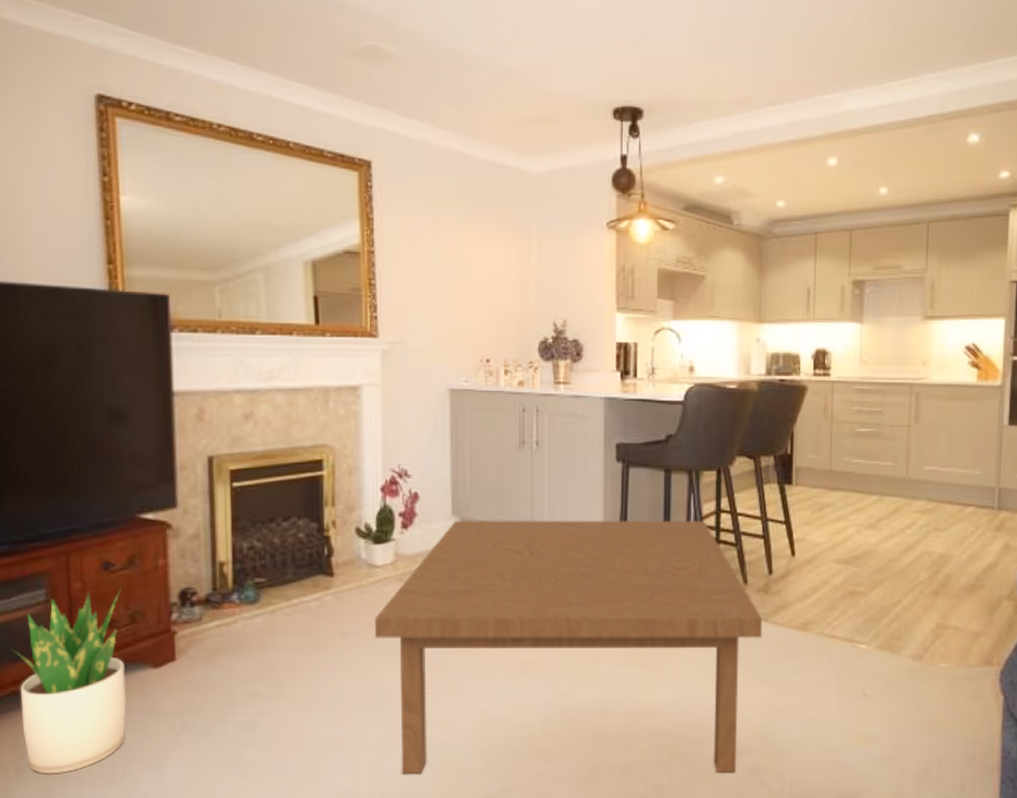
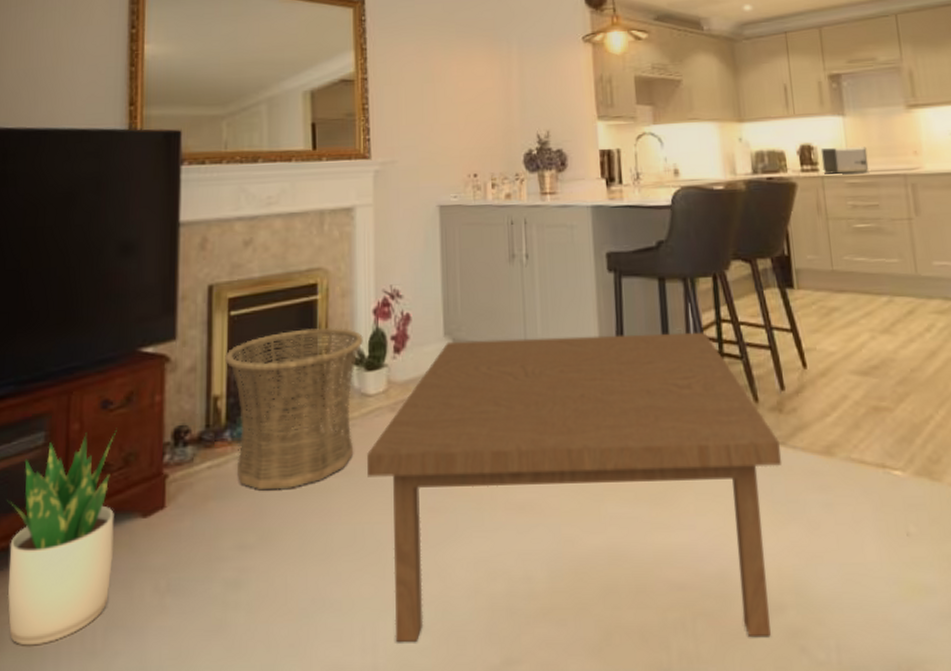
basket: none [229,501,371,647] -> present [225,327,363,490]
toaster: none [834,354,879,381] -> present [820,147,869,175]

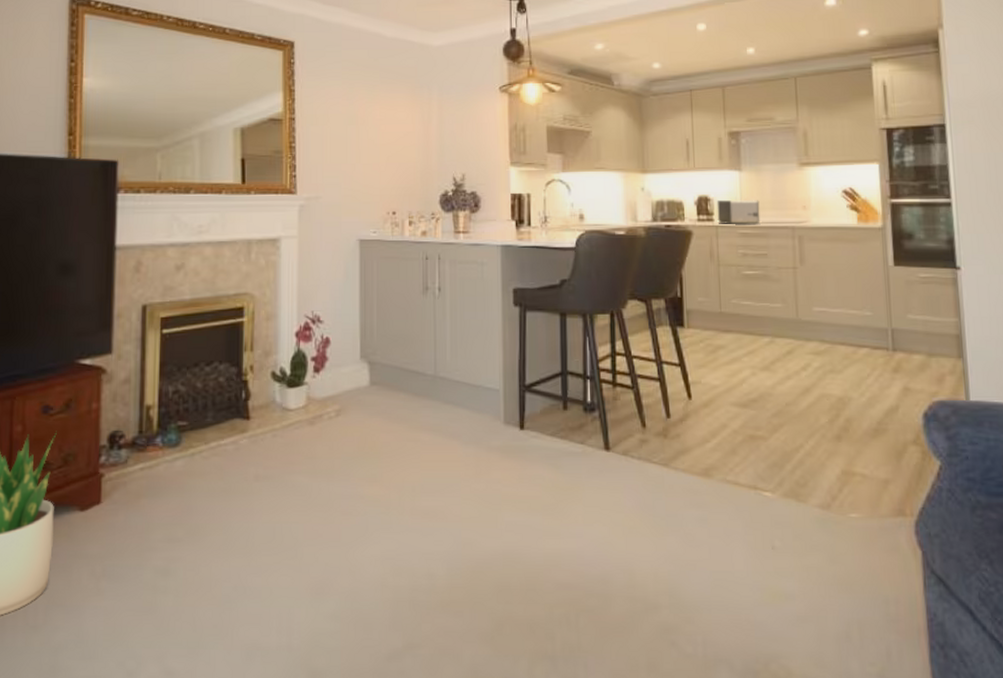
basket: present [225,327,363,490] -> none [157,347,285,491]
coffee table: present [367,331,783,642] -> none [287,363,664,631]

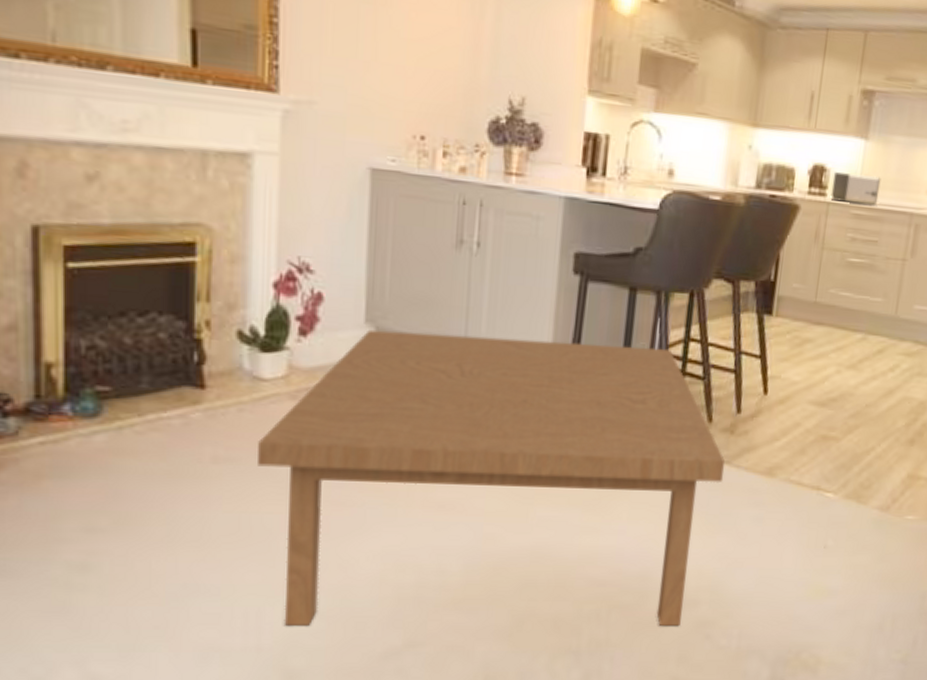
coffee table: none [287,363,664,631] -> present [258,329,726,626]

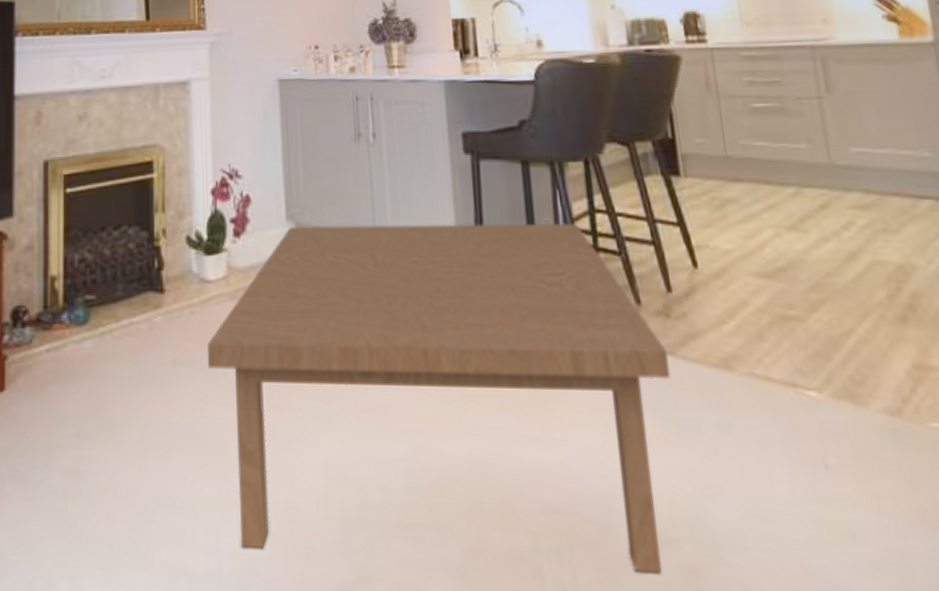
toaster: present [830,172,881,207] -> none [708,14,768,47]

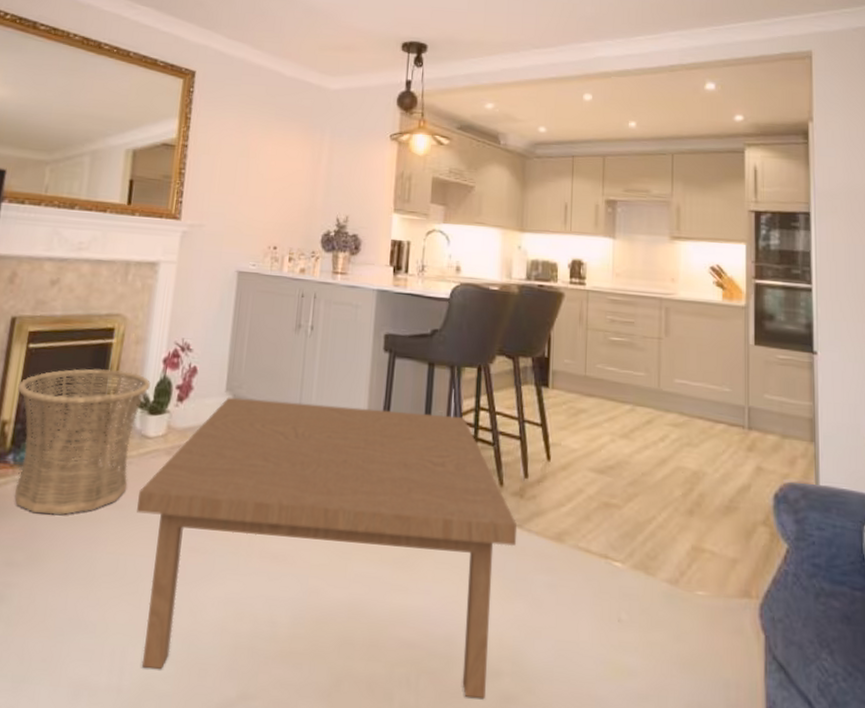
basket: none [61,207,201,378] -> present [15,368,151,515]

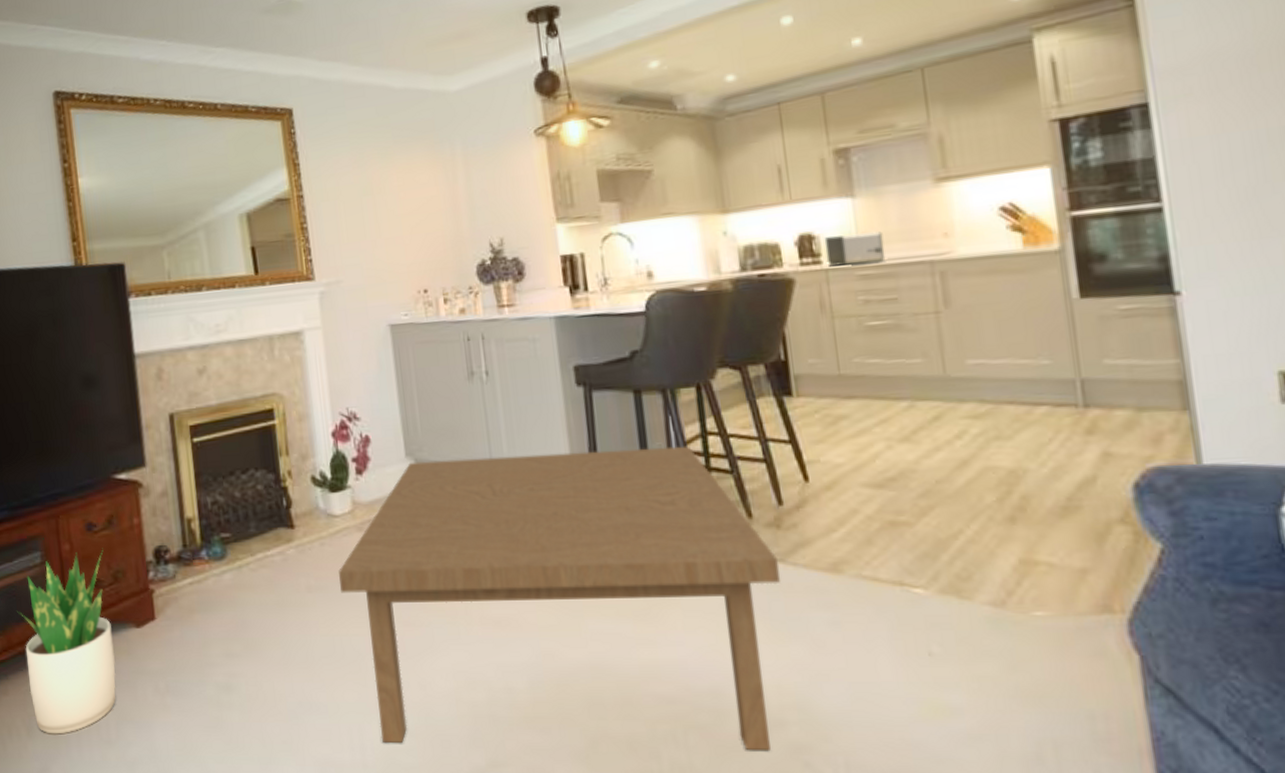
basket: present [15,368,151,515] -> none [193,451,326,604]
toaster: none [589,265,630,293] -> present [824,231,886,267]

